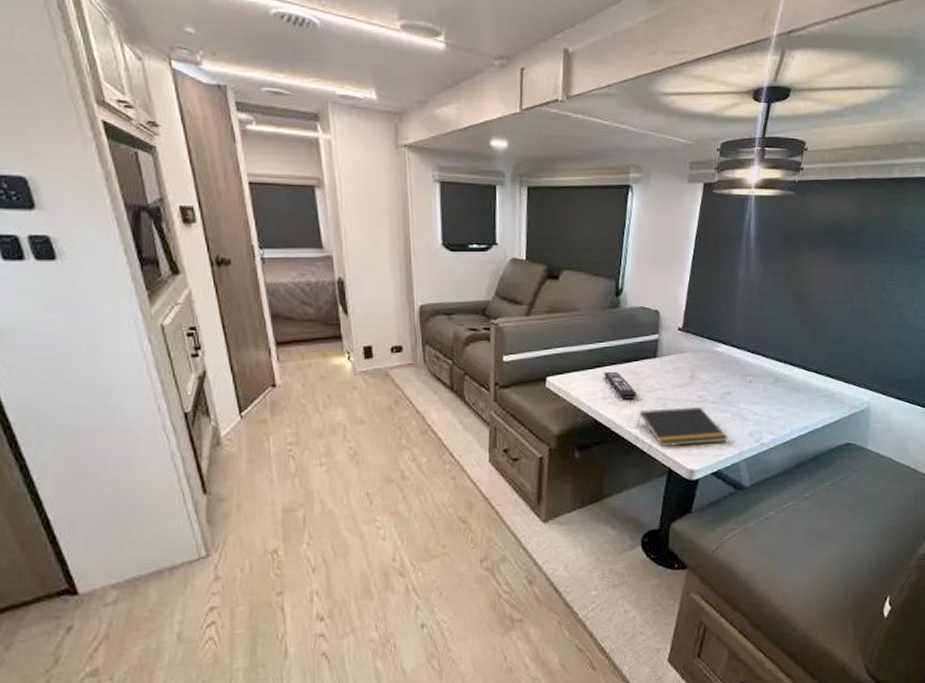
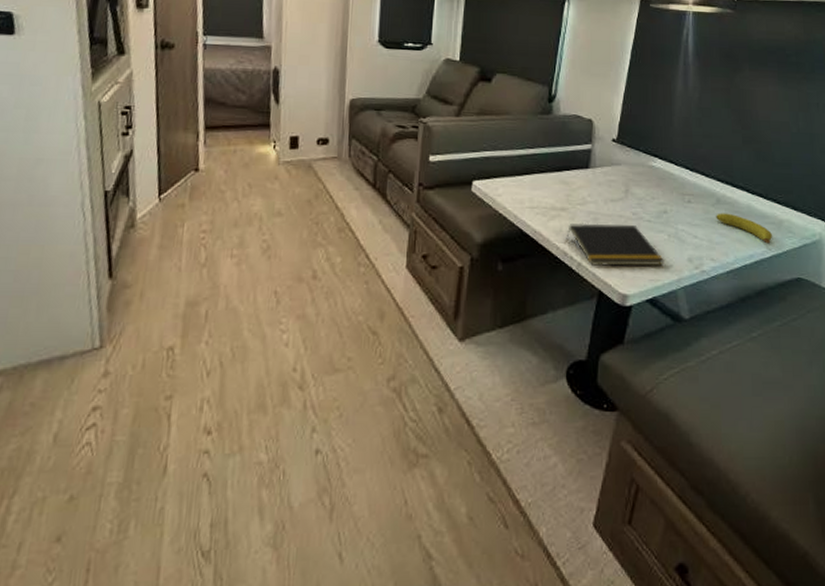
remote control: present [604,371,638,400] -> none [533,179,568,211]
fruit: none [775,390,825,415] -> present [716,213,772,244]

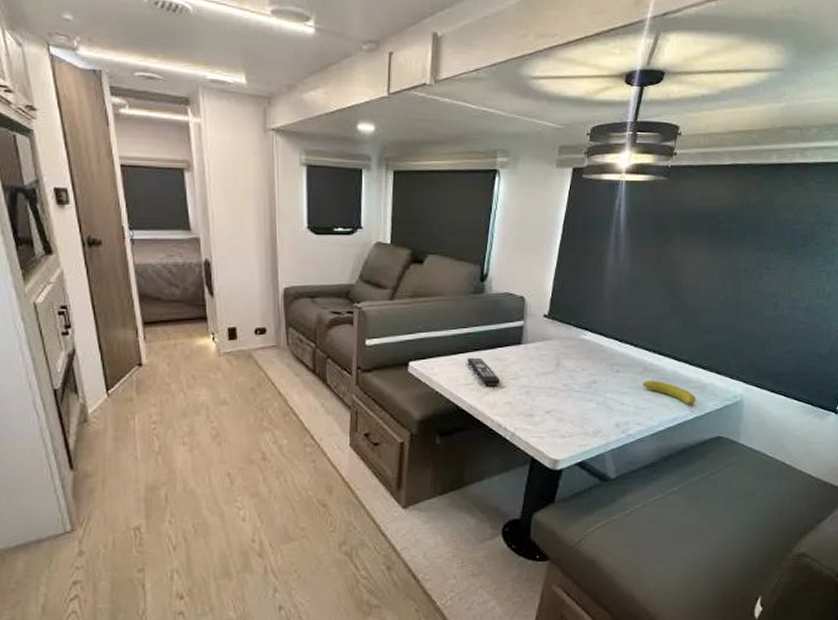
remote control: none [533,179,568,211] -> present [467,357,501,386]
notepad: present [566,223,664,267] -> none [500,396,593,436]

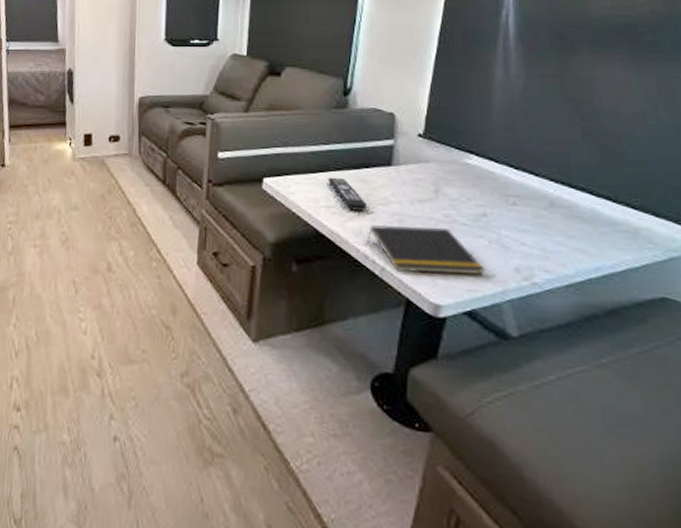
notepad: none [500,396,593,436] -> present [367,224,485,275]
fruit: present [643,380,695,407] -> none [549,217,626,256]

